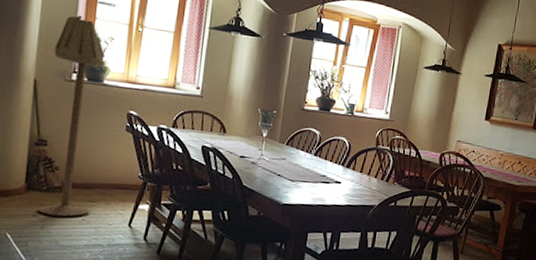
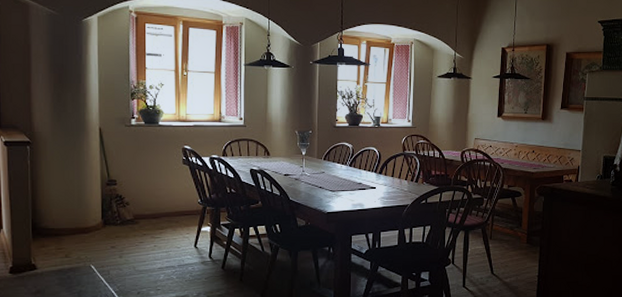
floor lamp: present [38,15,105,217] -> none [113,67,160,246]

